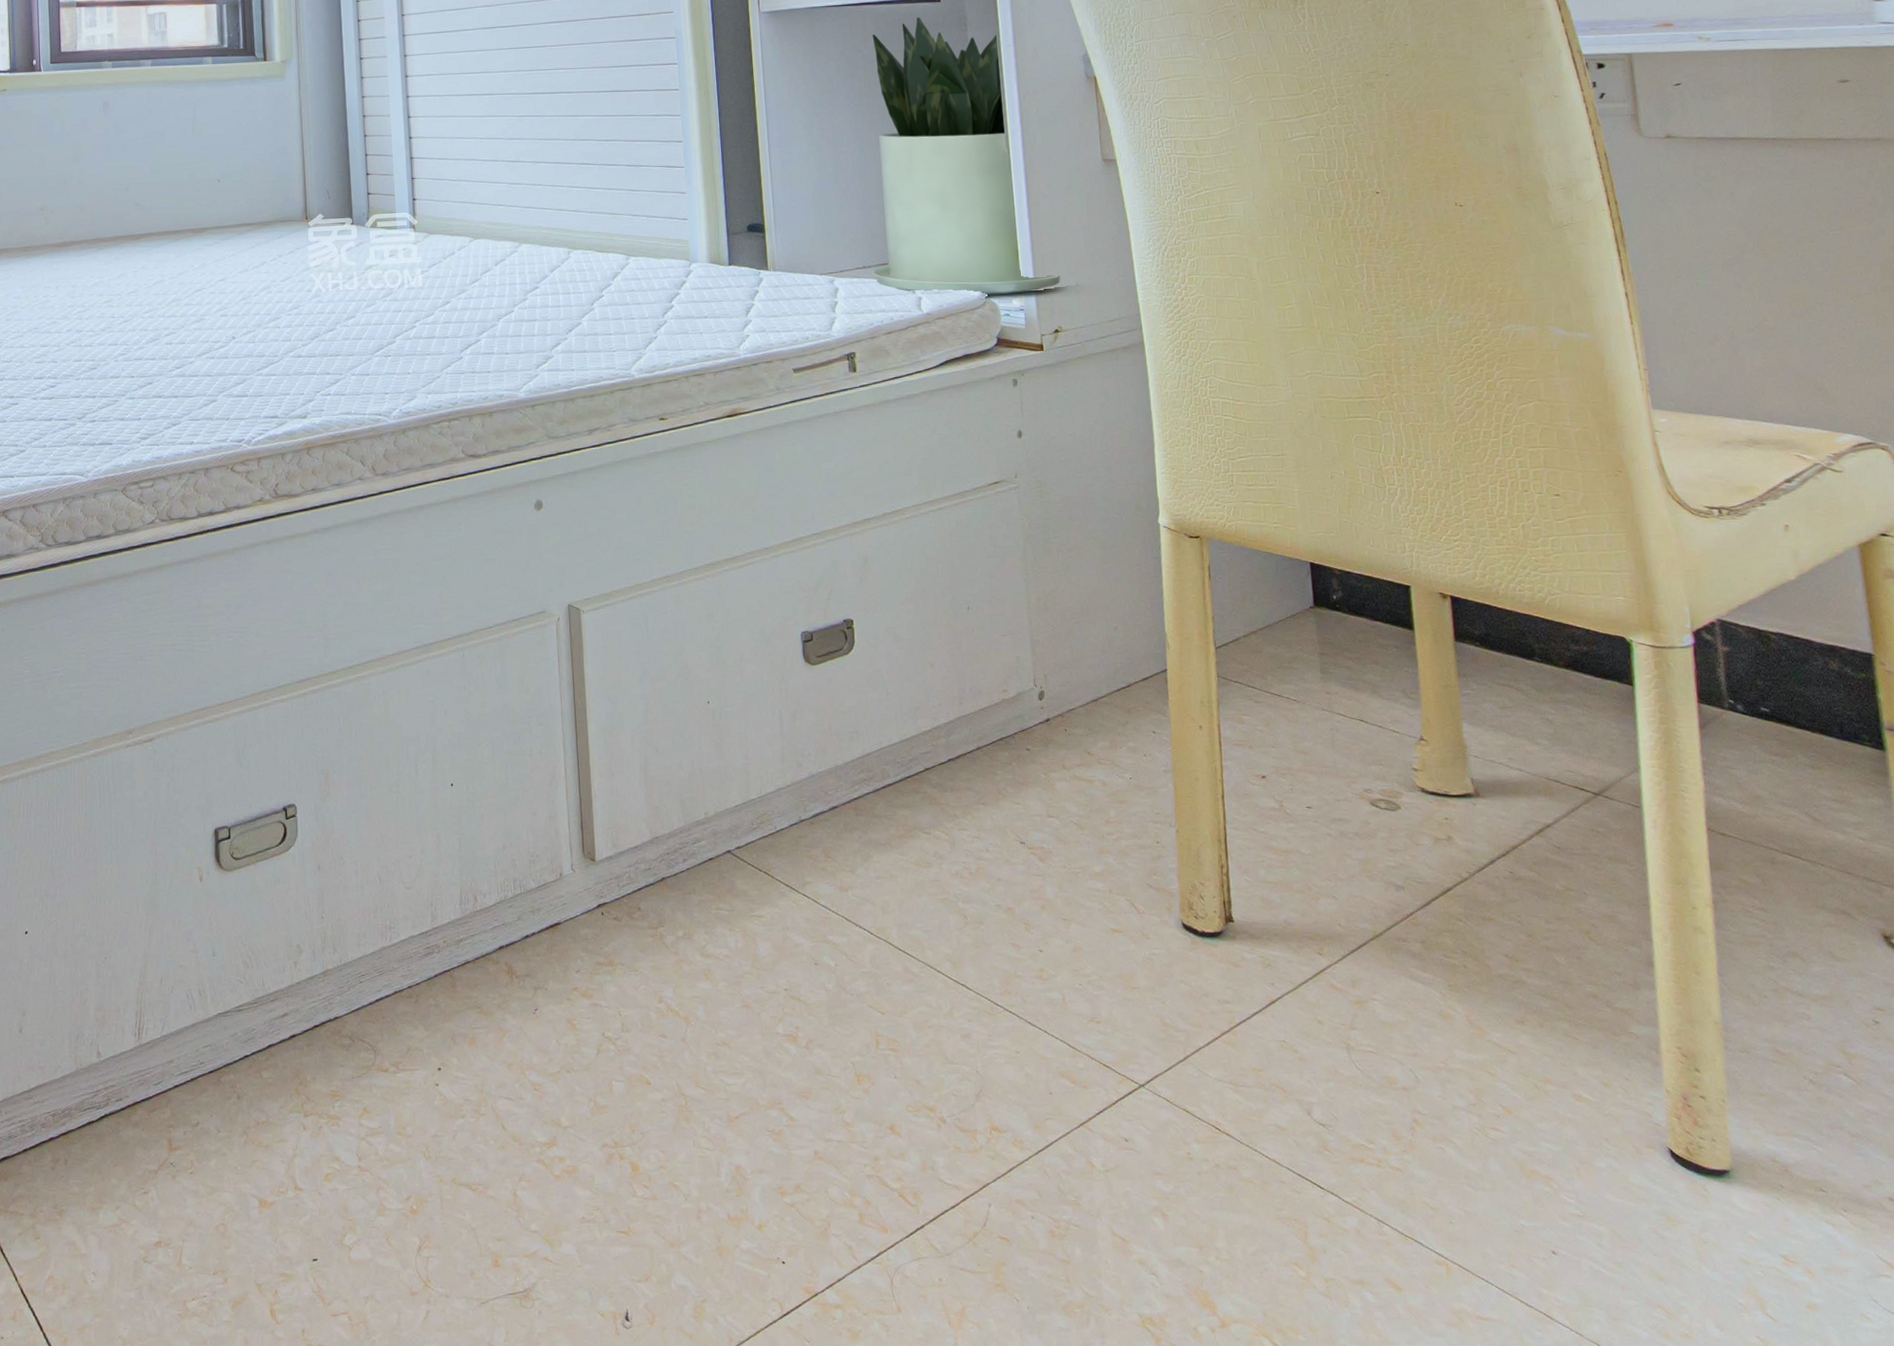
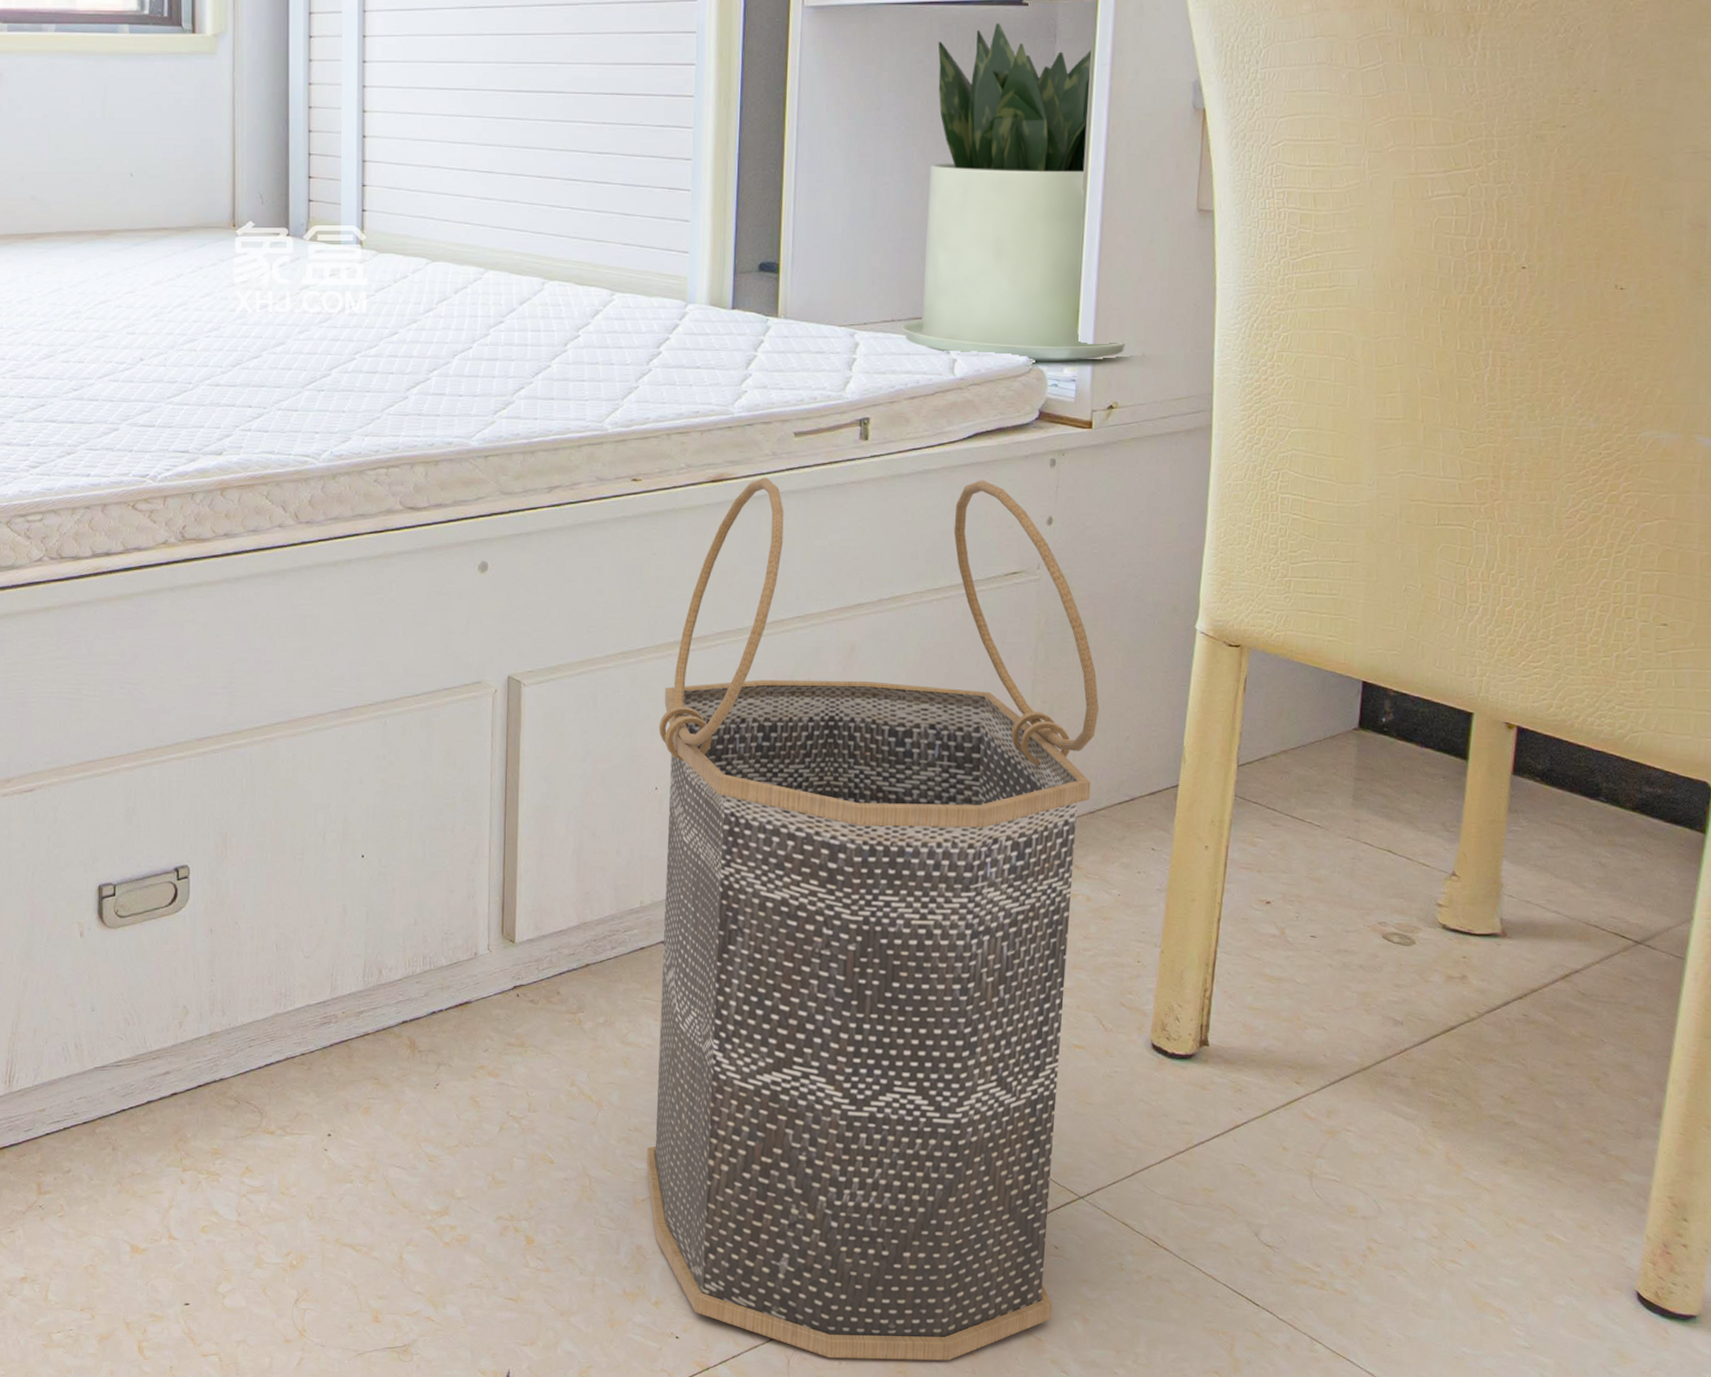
basket: none [704,401,1132,1275] -> present [646,477,1100,1361]

